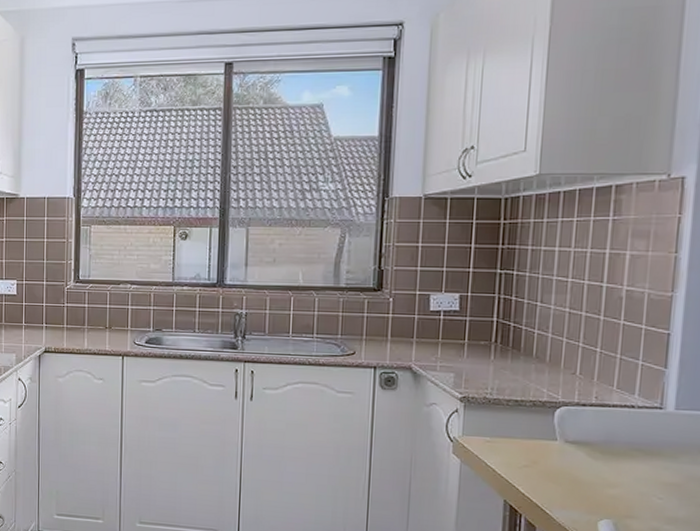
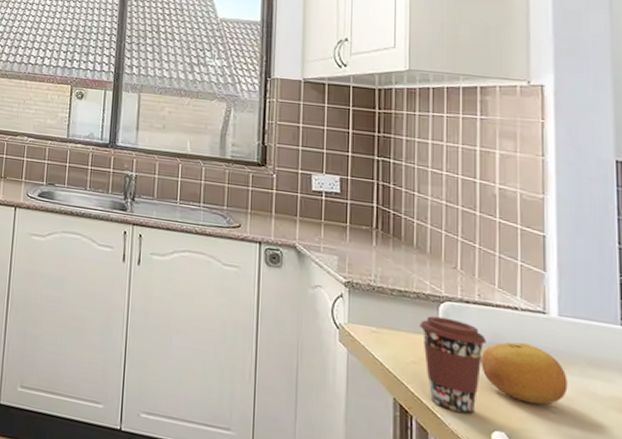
coffee cup: none [534,421,600,507] -> present [420,315,486,414]
fruit: none [593,438,678,493] -> present [481,341,568,405]

